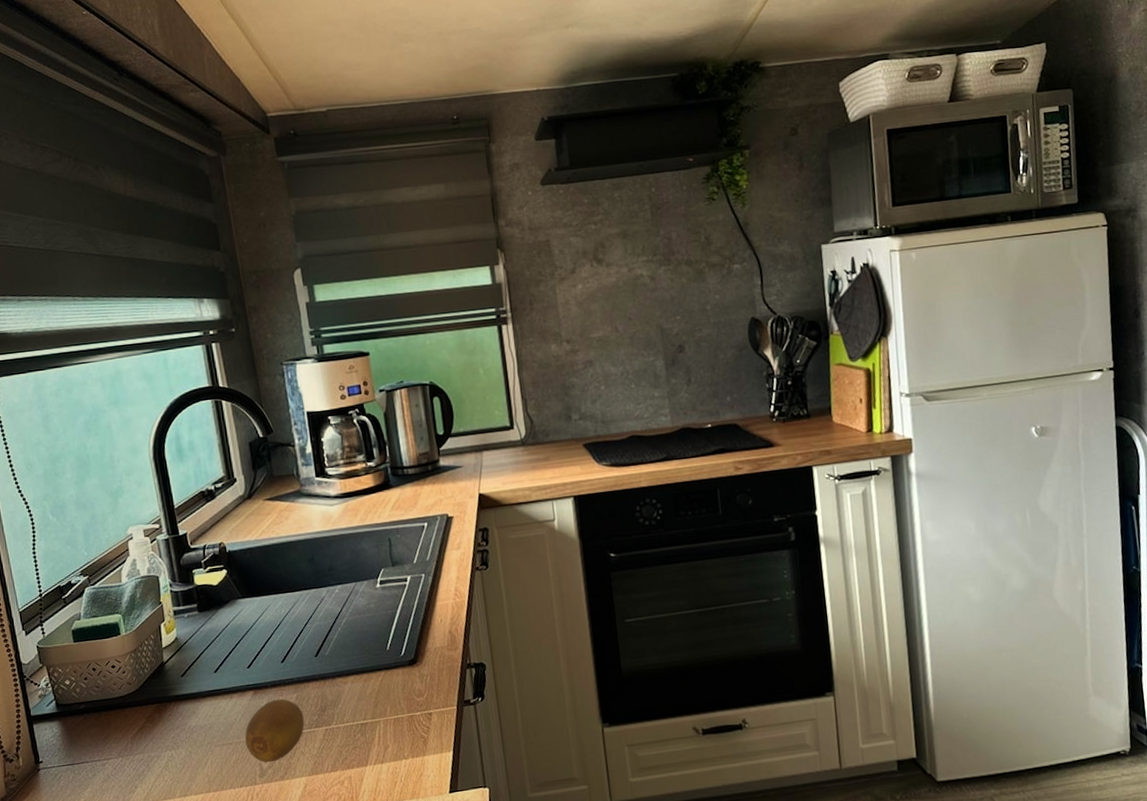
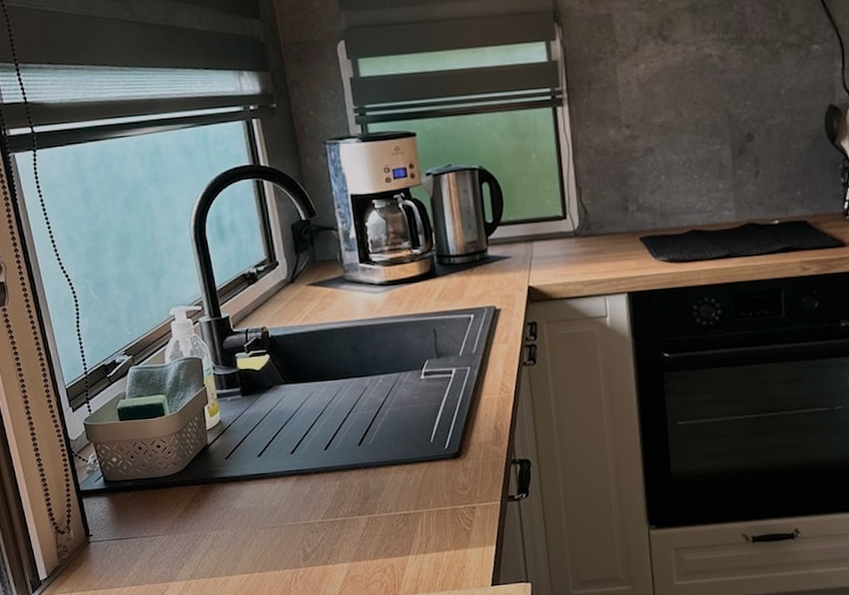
fruit: present [244,699,305,763] -> none [288,485,348,547]

